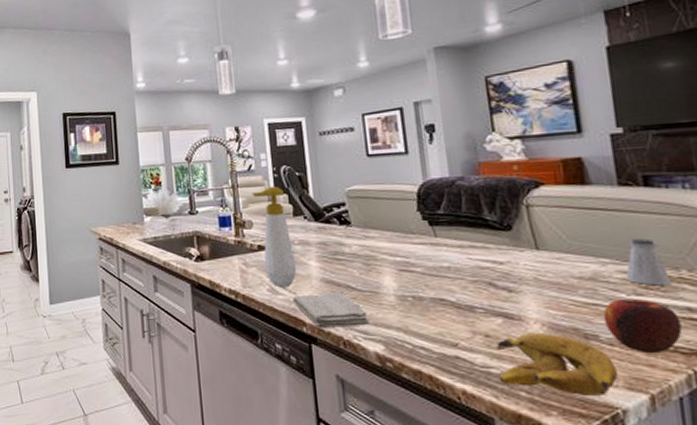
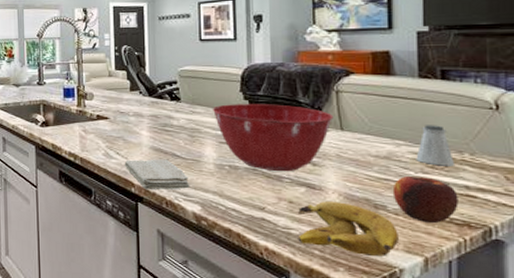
soap bottle: present [252,186,297,288] -> none [94,63,130,153]
mixing bowl: none [387,223,527,301] -> present [212,104,334,172]

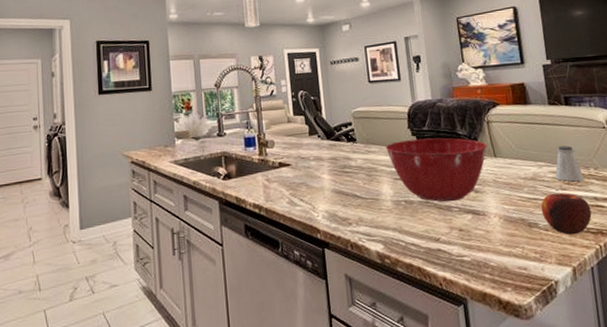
washcloth: present [124,159,190,190] -> none [308,201,372,234]
banana: present [298,201,400,256] -> none [468,224,552,273]

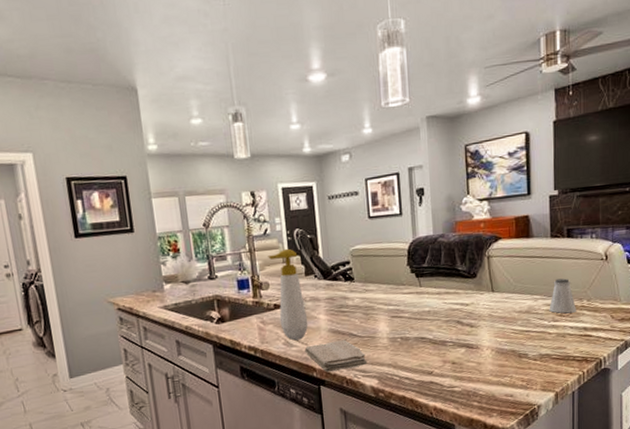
soap bottle: none [273,109,312,200] -> present [268,248,308,341]
washcloth: none [308,201,372,234] -> present [304,340,368,372]
mixing bowl: present [385,138,488,202] -> none [383,274,486,338]
apple: present [541,193,592,235] -> none [532,324,579,364]

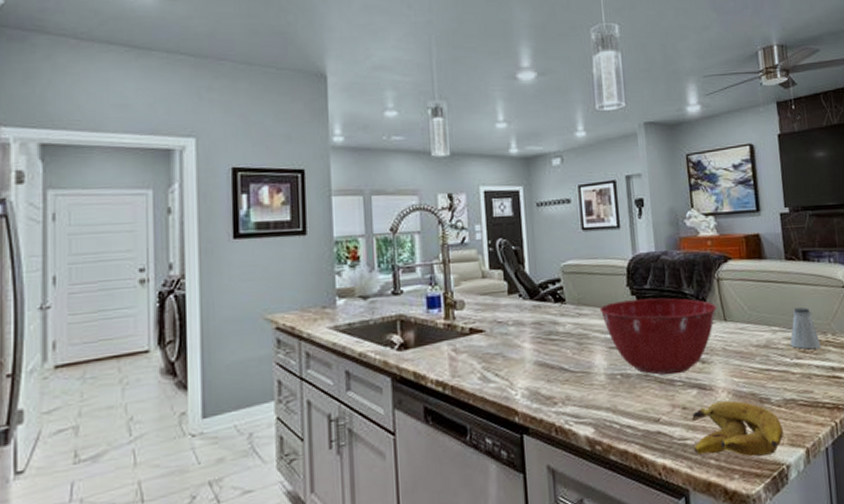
soap bottle: present [268,248,308,341] -> none [464,261,510,375]
washcloth: present [304,340,368,372] -> none [505,375,581,416]
mixing bowl: none [383,274,486,338] -> present [599,298,717,375]
banana: none [460,356,538,400] -> present [692,400,784,457]

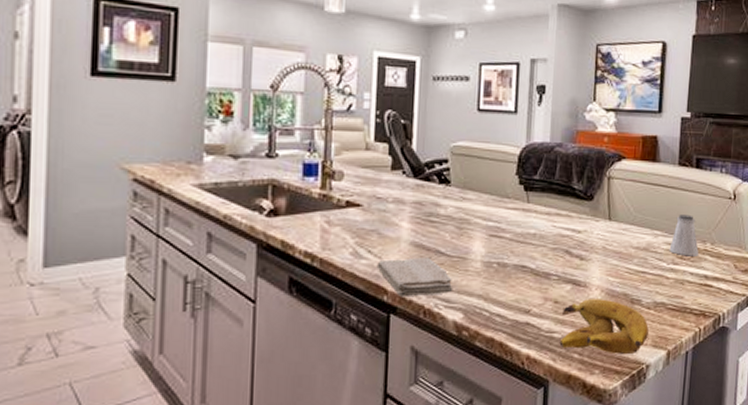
washcloth: none [505,375,581,416] -> present [376,257,453,296]
mixing bowl: present [599,298,717,375] -> none [484,189,604,268]

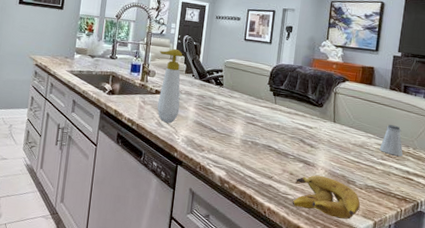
soap bottle: none [347,132,387,251] -> present [157,48,183,123]
washcloth: present [376,257,453,296] -> none [171,129,220,157]

